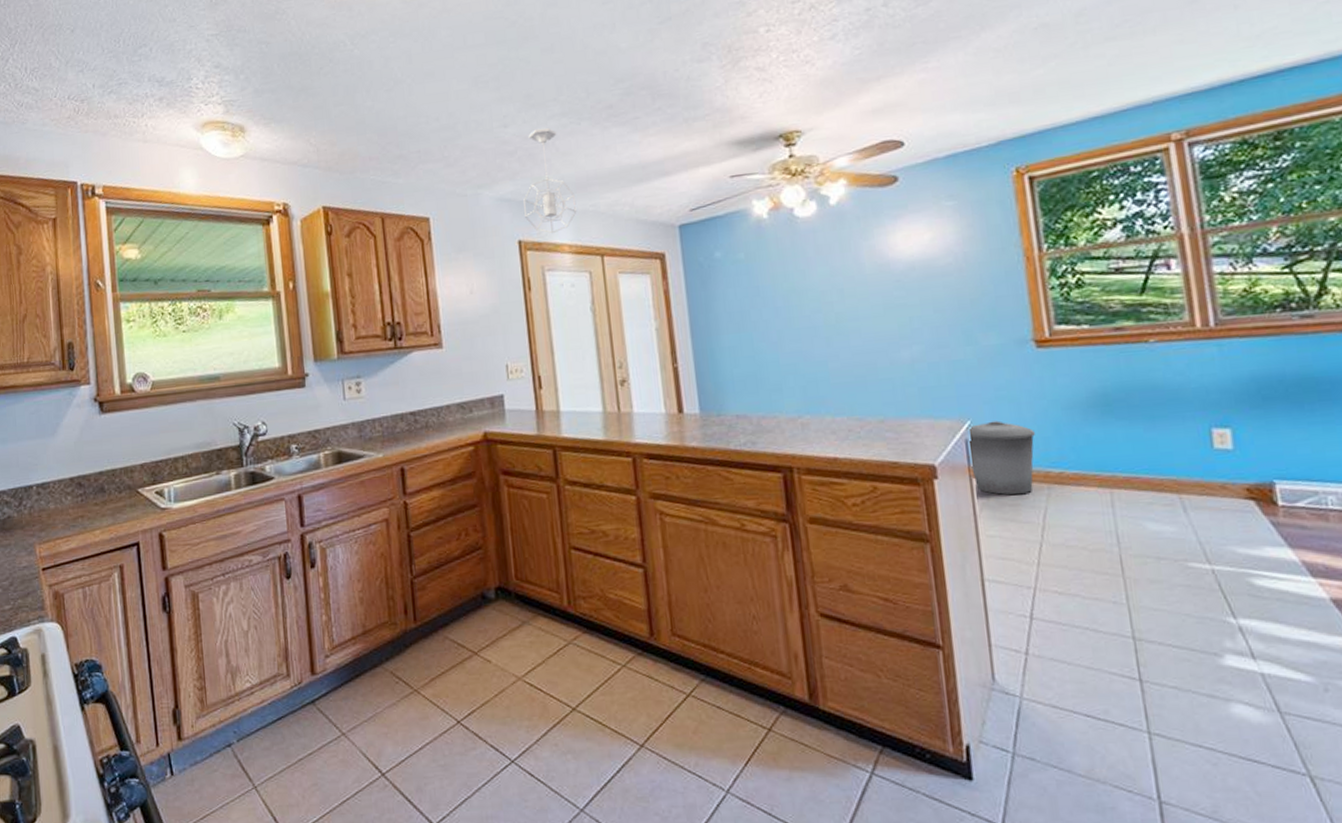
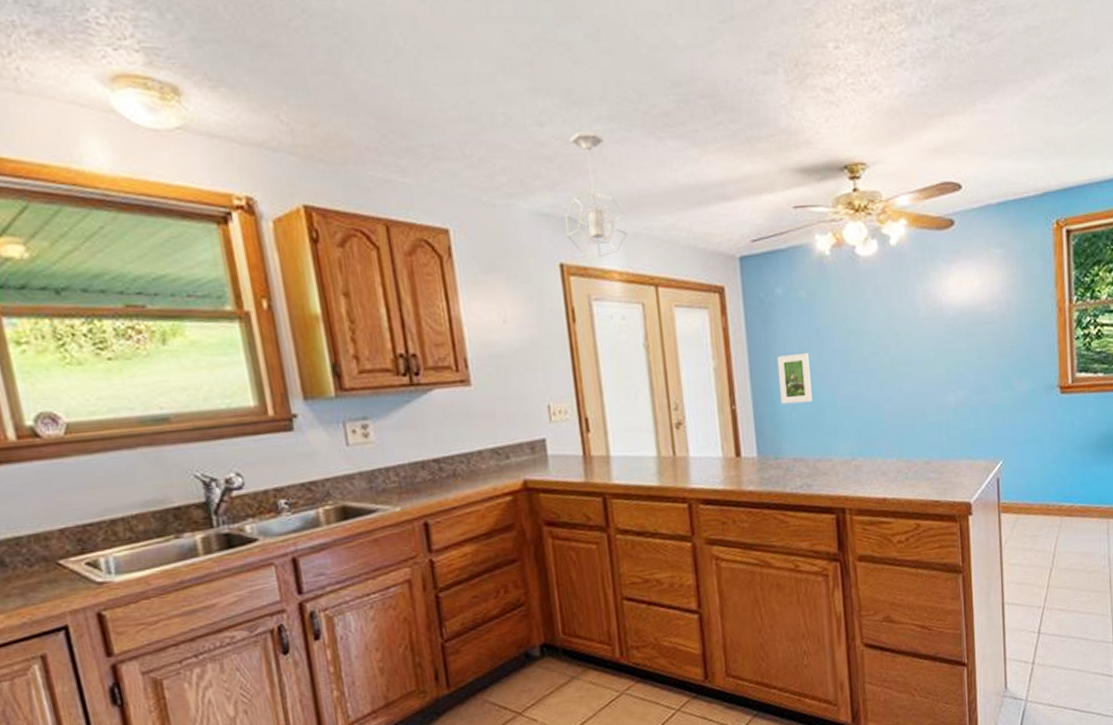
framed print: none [717,311,754,362] -> present [777,352,812,405]
trash can: present [966,421,1035,495] -> none [999,460,1053,527]

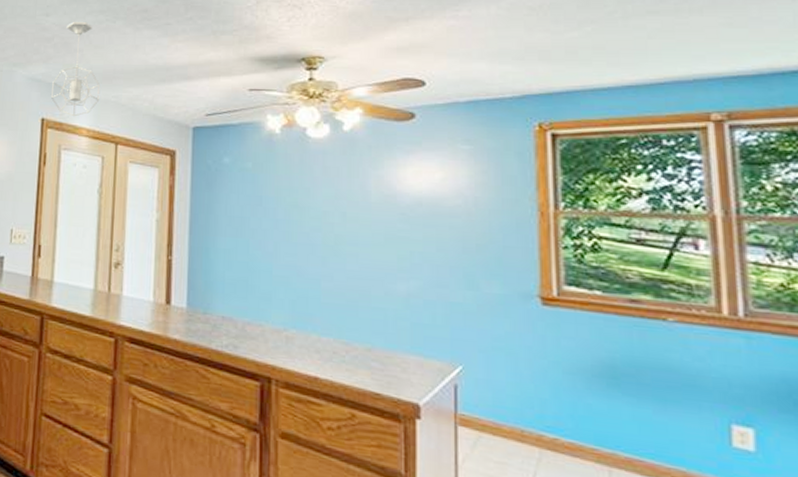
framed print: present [777,352,812,405] -> none [215,218,249,266]

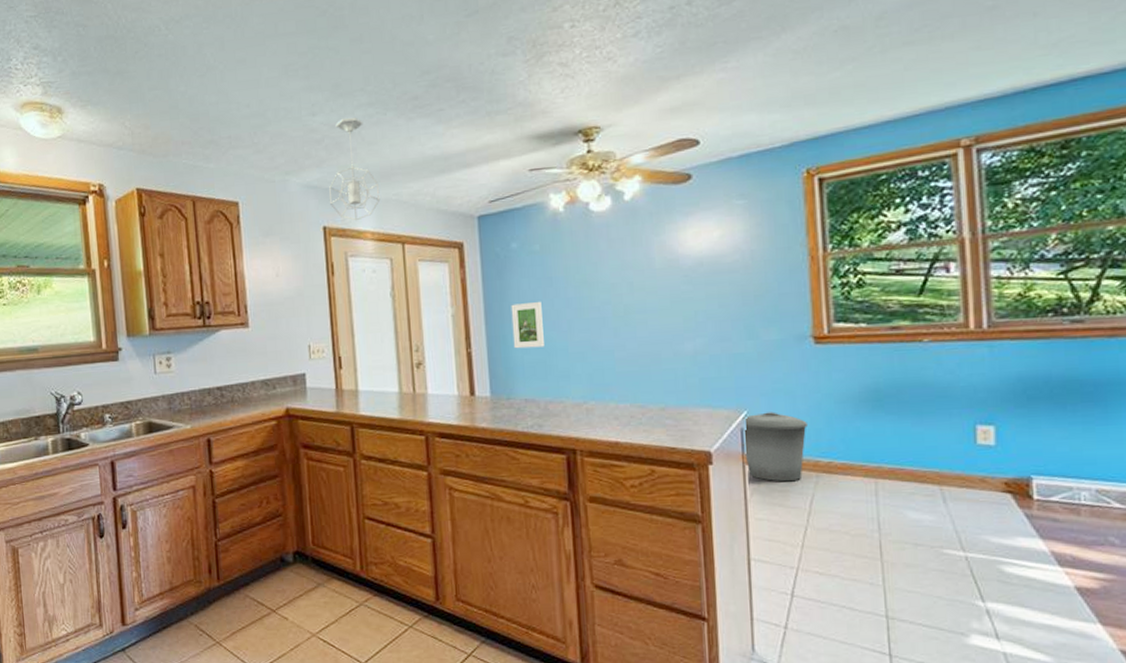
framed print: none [215,218,249,266] -> present [511,301,544,349]
trash can: none [456,371,531,454] -> present [743,412,807,482]

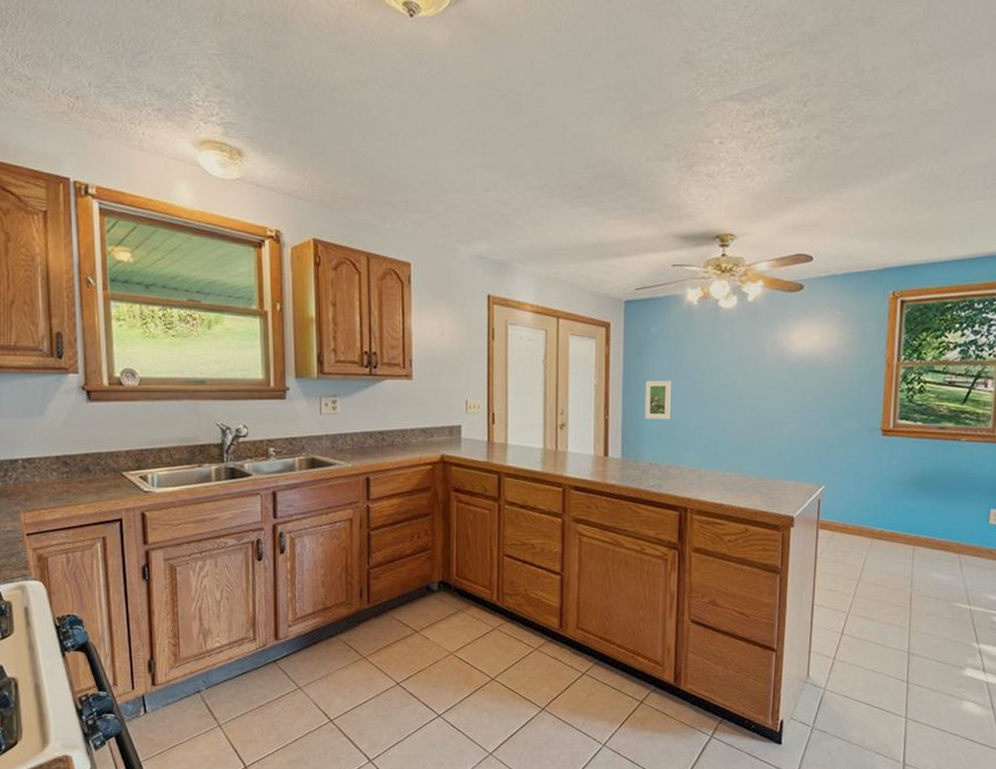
pendant light: present [329,117,380,221] -> none [496,197,541,293]
trash can: present [743,412,807,482] -> none [818,488,869,545]

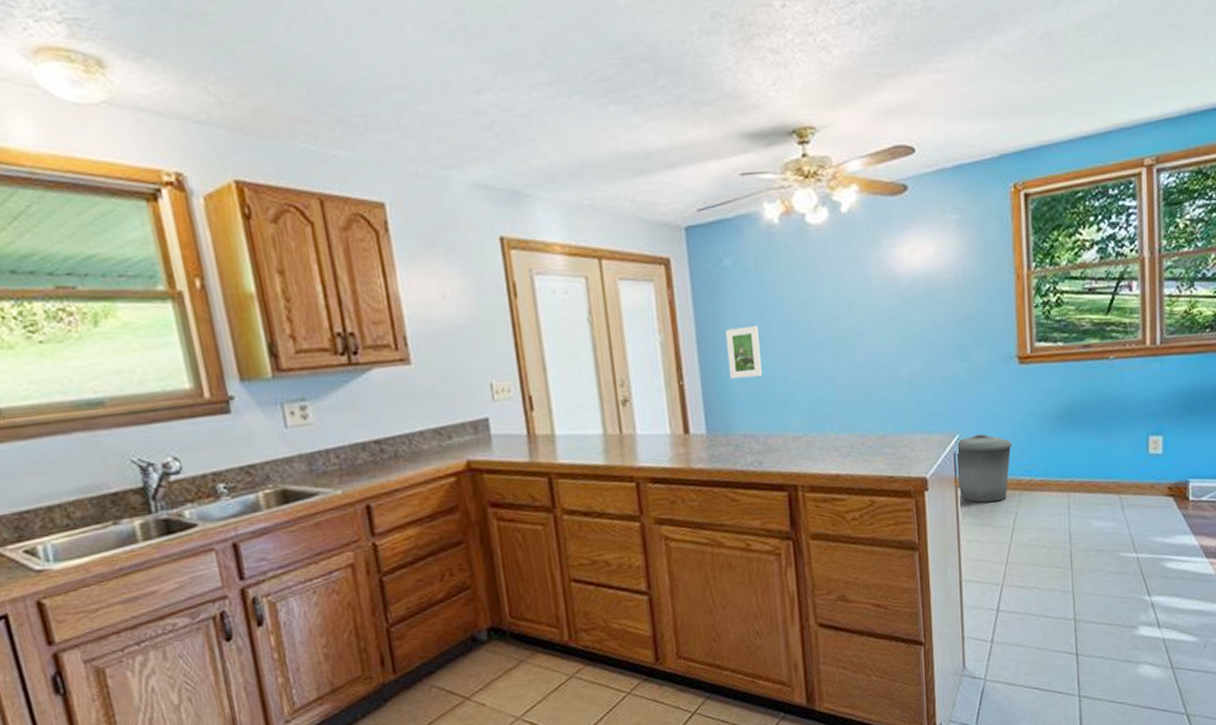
trash can: none [818,488,869,545] -> present [955,434,1012,503]

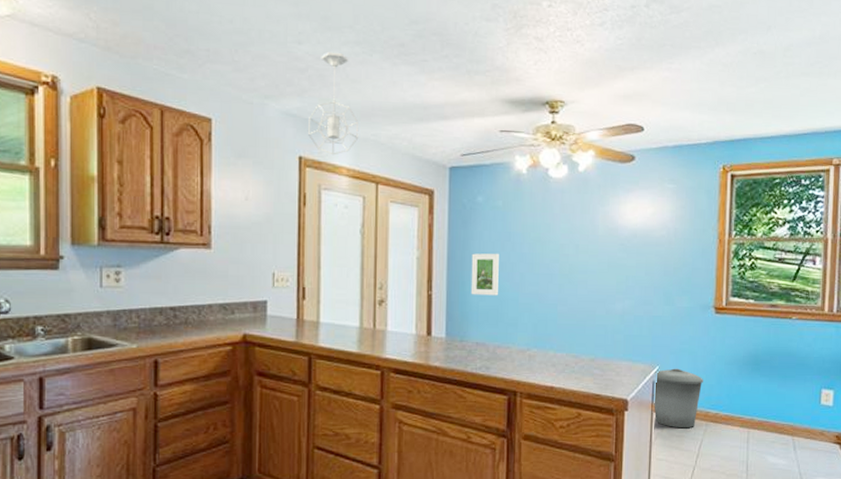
pendant light: none [504,98,570,231] -> present [308,51,359,156]

